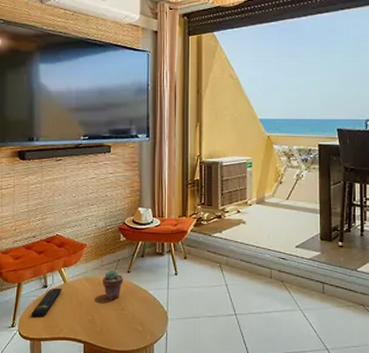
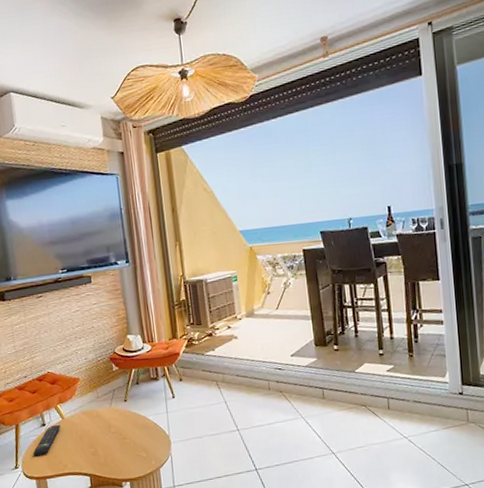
potted succulent: present [102,270,124,299] -> none [99,400,122,430]

